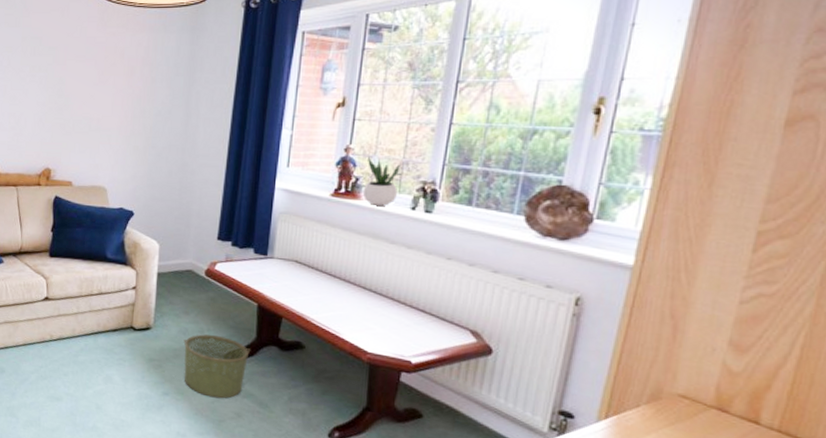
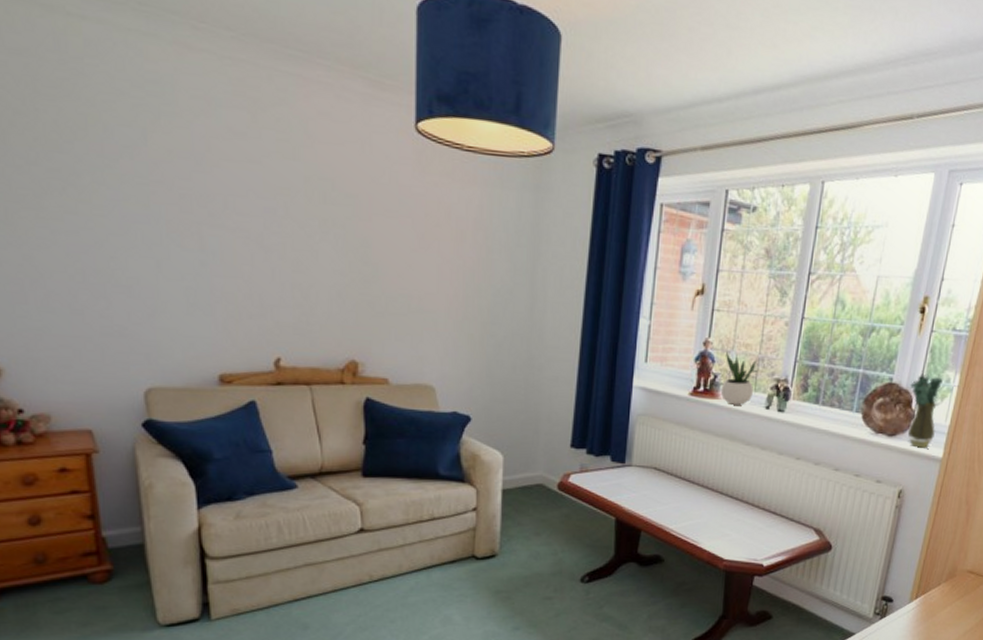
basket: present [183,334,251,399] -> none [535,557,609,626]
vase: none [584,173,629,254] -> present [907,370,943,448]

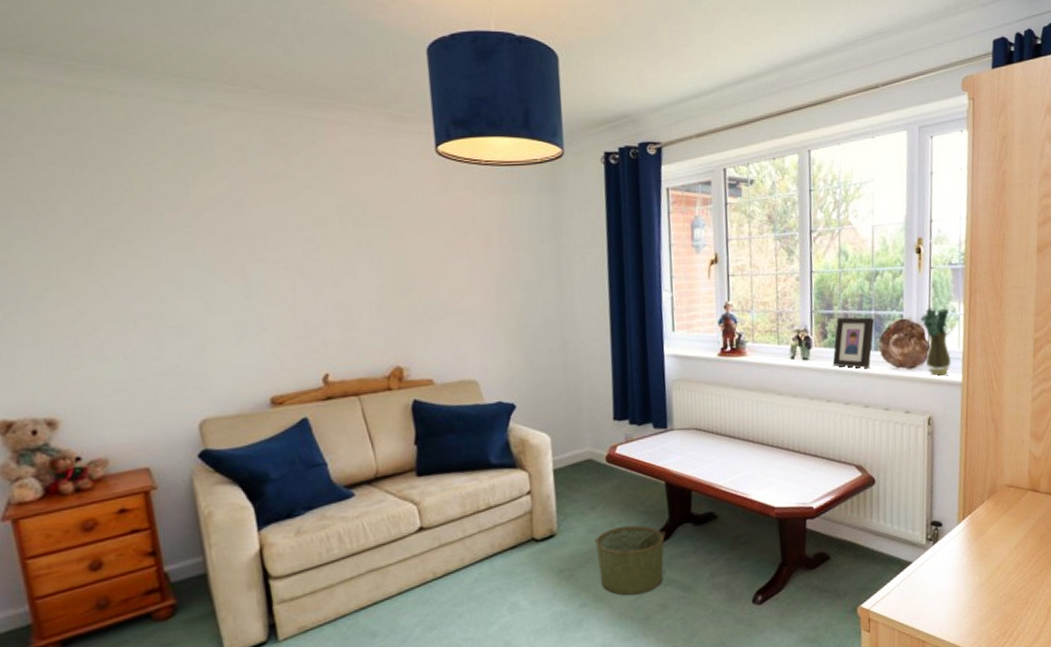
basket: none [535,557,609,626] -> present [594,525,666,596]
potted plant: present [720,351,758,405] -> none [745,311,778,360]
picture frame: none [808,372,862,429] -> present [832,317,875,368]

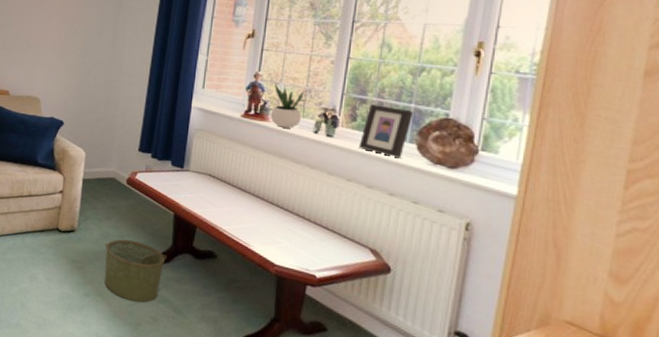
potted plant: none [745,311,778,360] -> present [270,82,306,128]
vase: present [920,304,951,376] -> none [470,109,509,184]

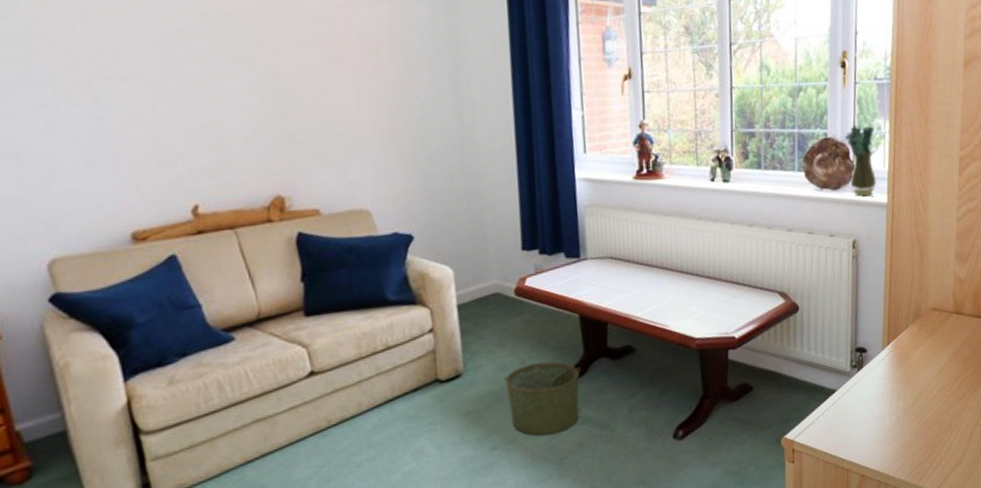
potted plant: present [270,82,306,128] -> none [662,130,697,182]
picture frame: present [358,104,414,158] -> none [754,135,798,190]
vase: none [470,109,509,184] -> present [845,122,876,197]

